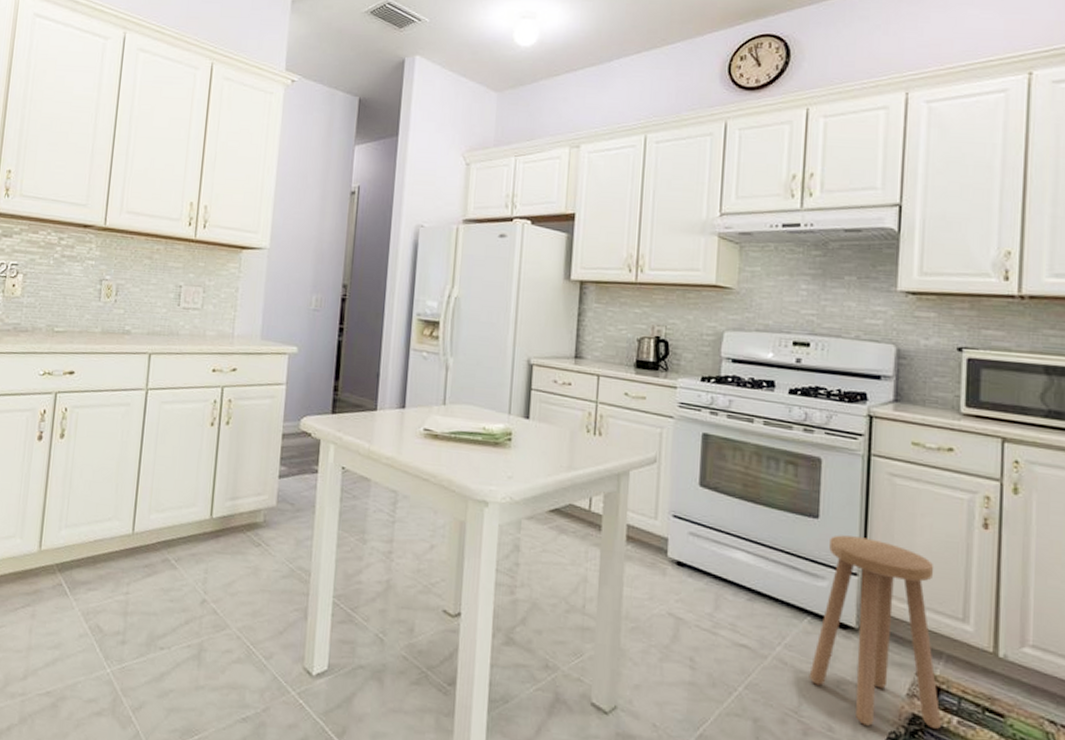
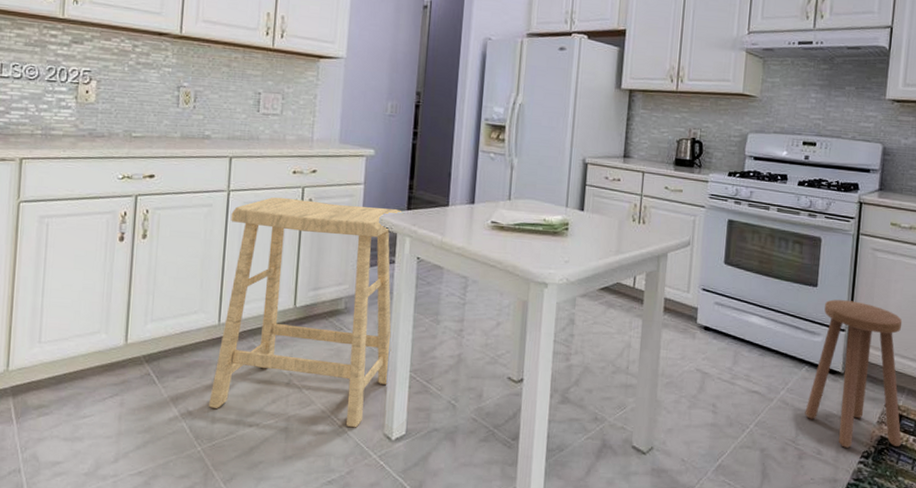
stool: none [120,396,328,659] -> present [209,197,403,428]

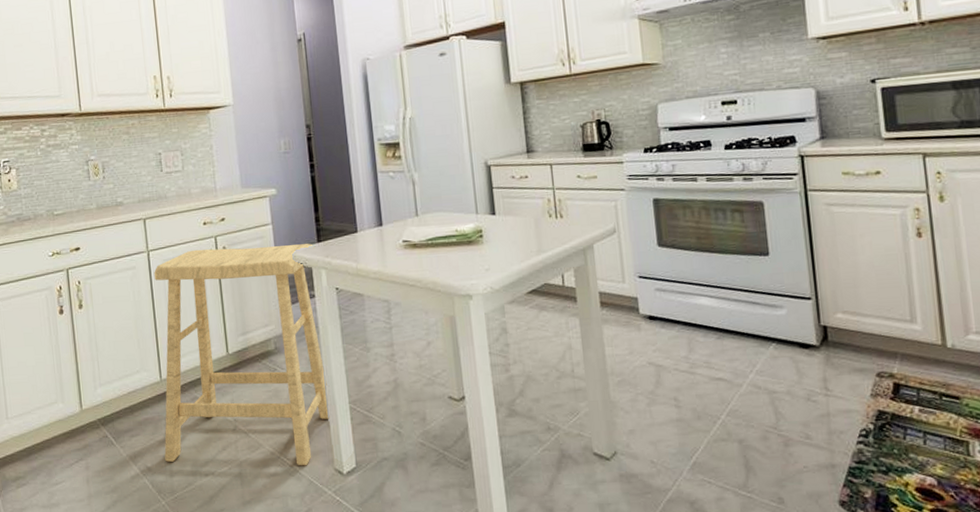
stool: present [804,299,903,448] -> none [781,264,905,428]

